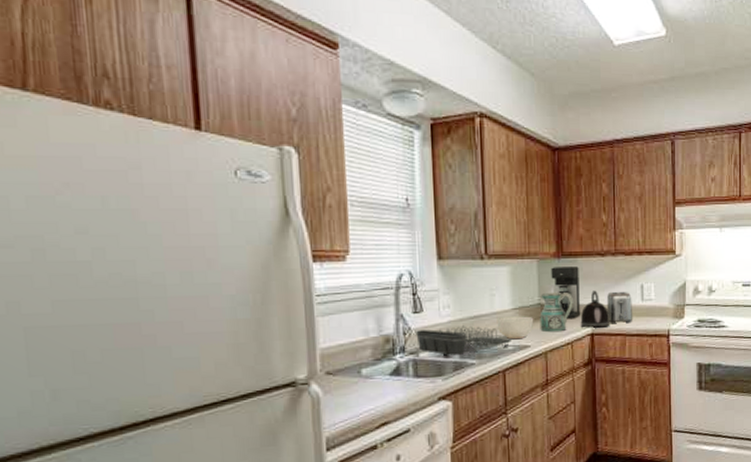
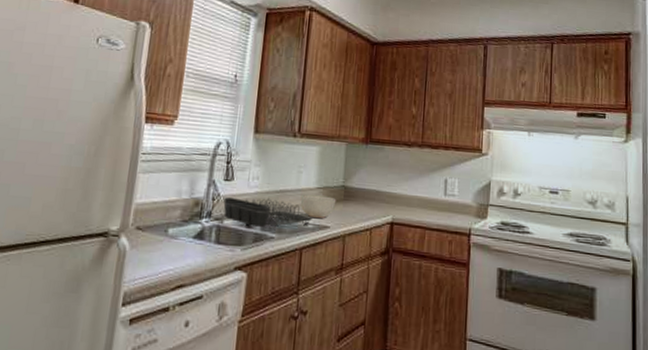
ceramic pitcher: present [539,292,573,333] -> none [341,175,377,217]
coffee maker: present [551,266,581,320] -> none [357,152,385,206]
kettle: present [580,290,610,328] -> none [381,179,411,218]
toaster: present [606,291,634,324] -> none [408,182,435,217]

